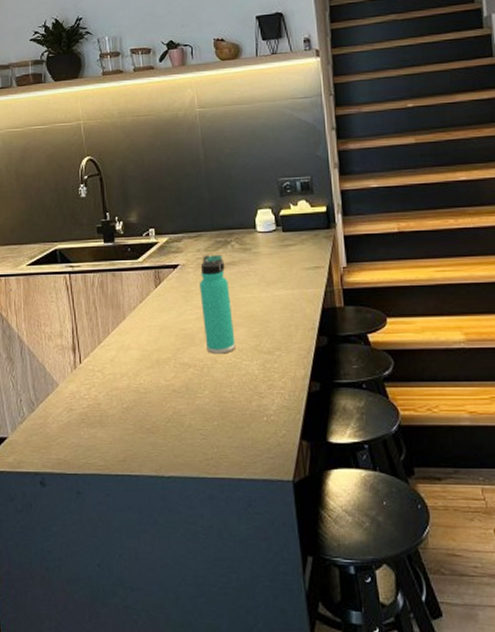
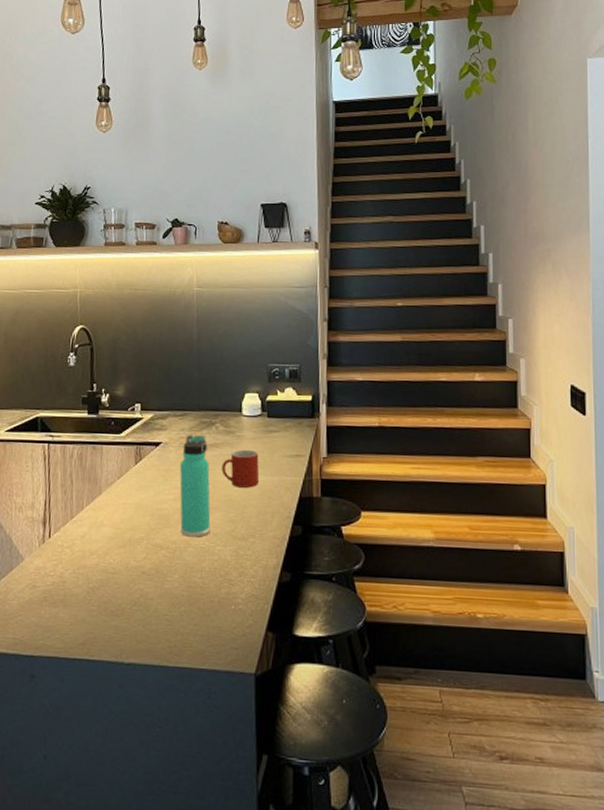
mug: none [241,265,280,303] -> present [221,449,260,488]

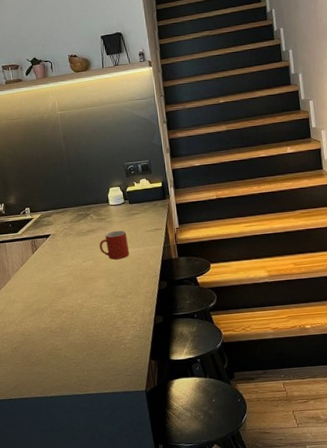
thermos bottle: present [179,435,211,537] -> none [67,225,98,301]

